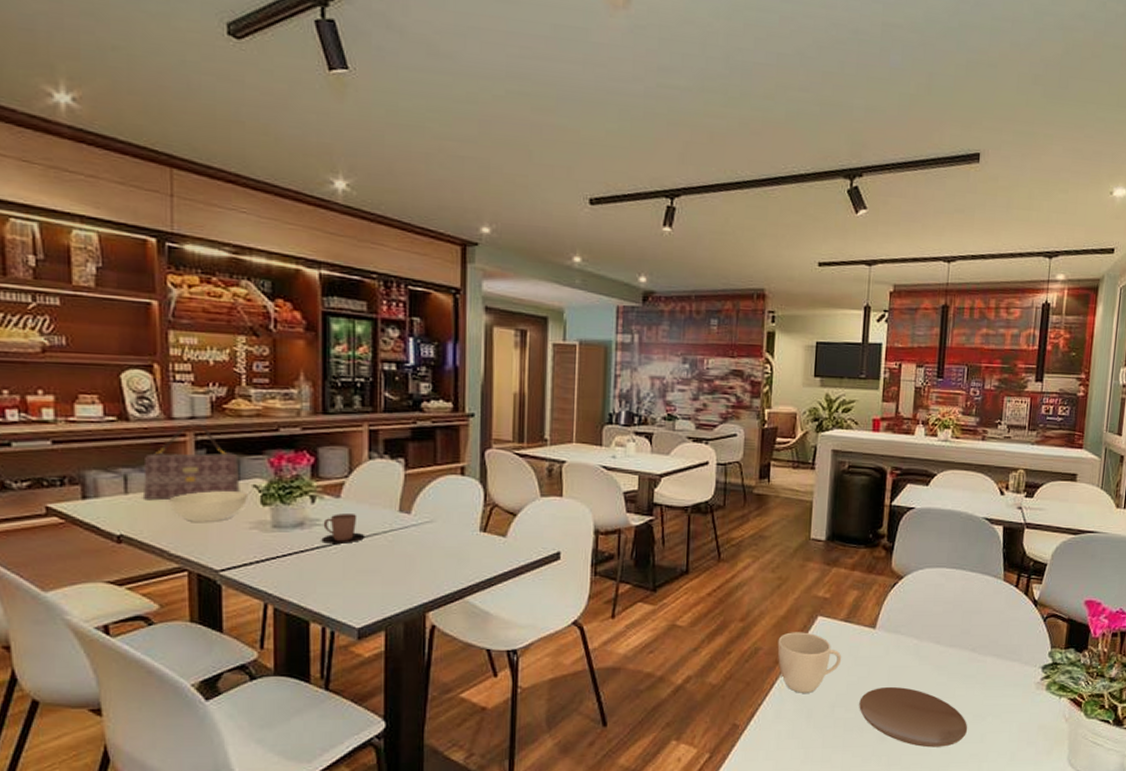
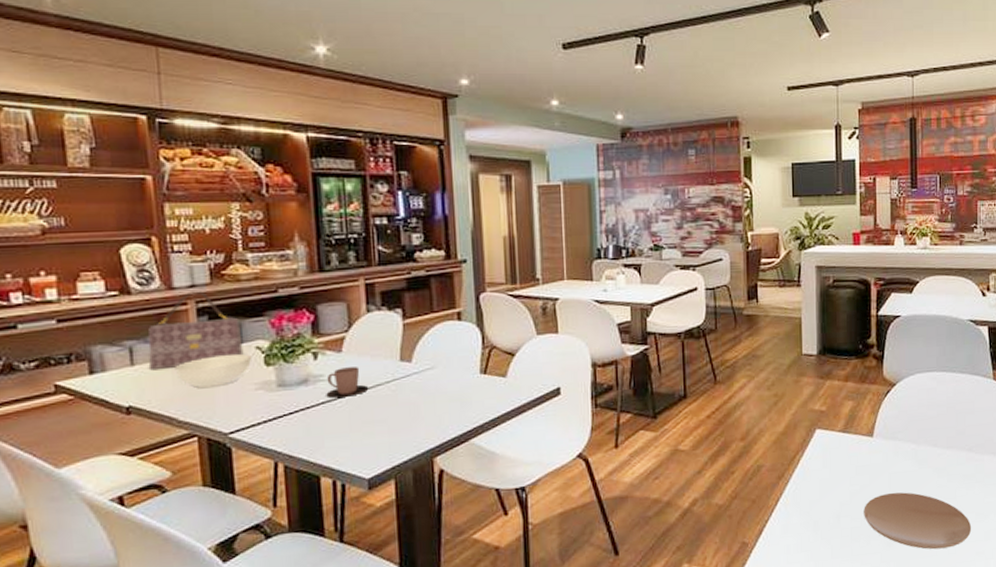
cup: present [777,632,842,693] -> none [779,446,843,507]

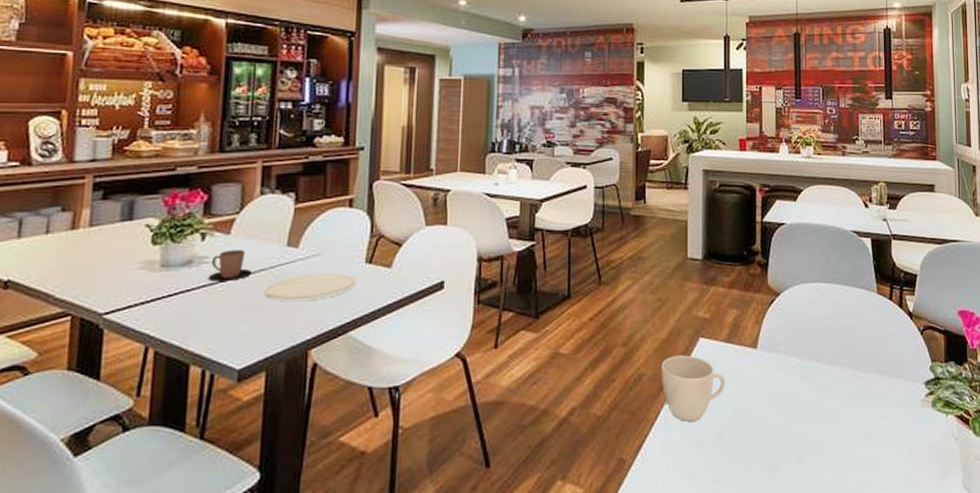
handbag: present [148,291,244,371] -> none [35,166,134,244]
bowl: present [174,354,252,389] -> none [60,232,140,265]
plate: none [383,385,474,415] -> present [264,273,357,302]
cup: none [779,446,843,507] -> present [661,355,726,422]
plate: present [864,492,972,550] -> none [746,410,858,477]

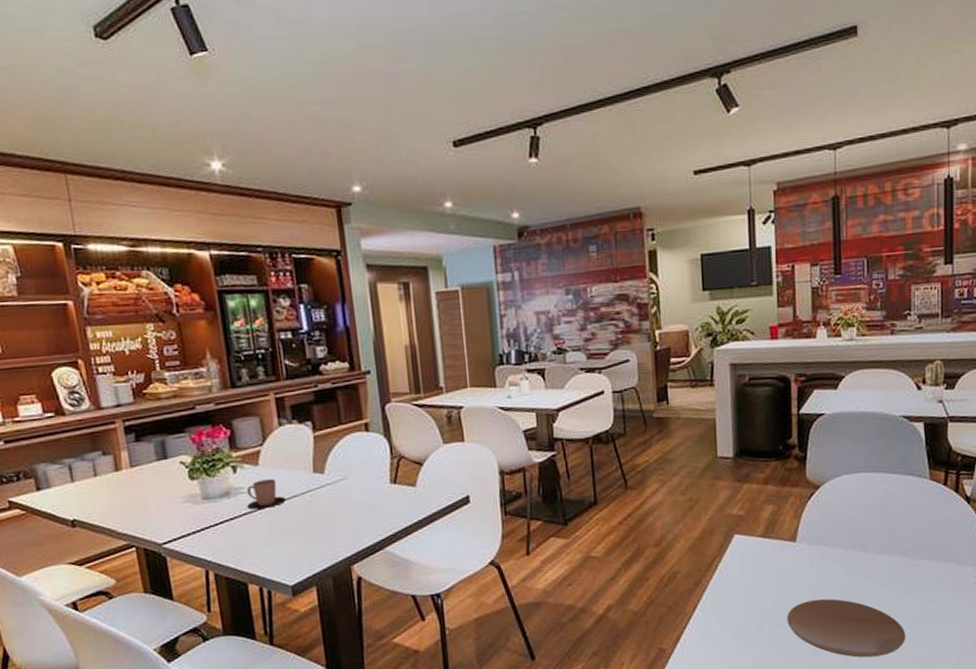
plate: present [264,273,357,302] -> none [300,495,385,524]
cup: present [661,355,726,422] -> none [695,551,764,613]
plate: none [746,410,858,477] -> present [787,598,906,658]

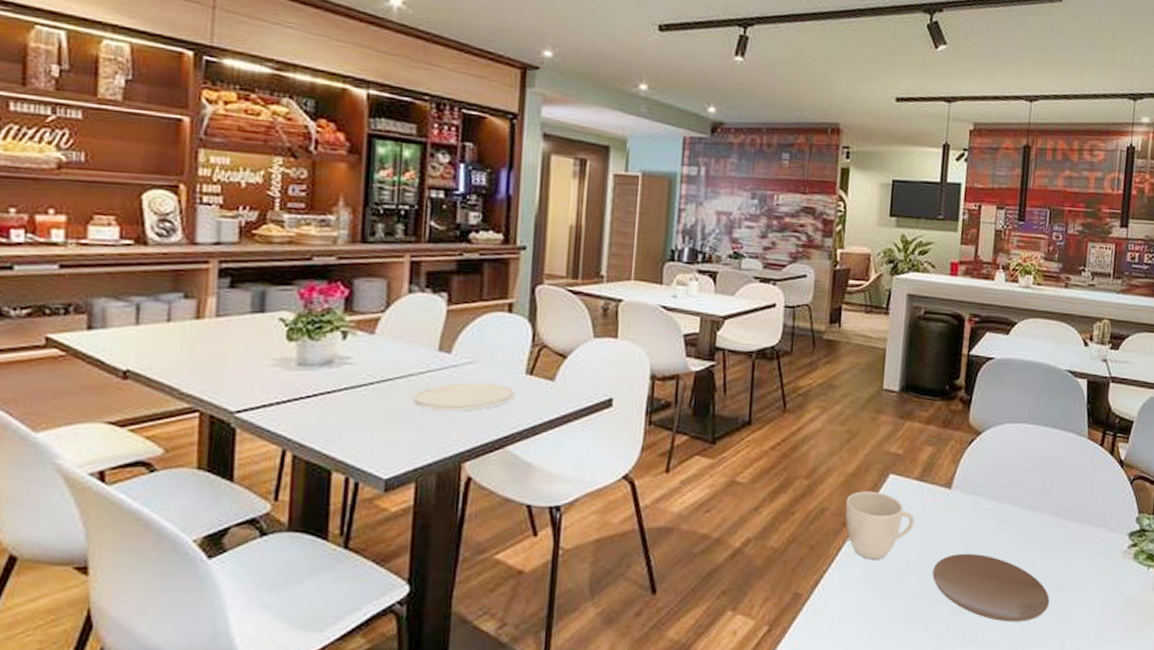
cup: present [246,479,286,509] -> none [351,351,400,385]
plate: none [300,495,385,524] -> present [413,382,516,412]
cup: none [695,551,764,613] -> present [845,491,915,559]

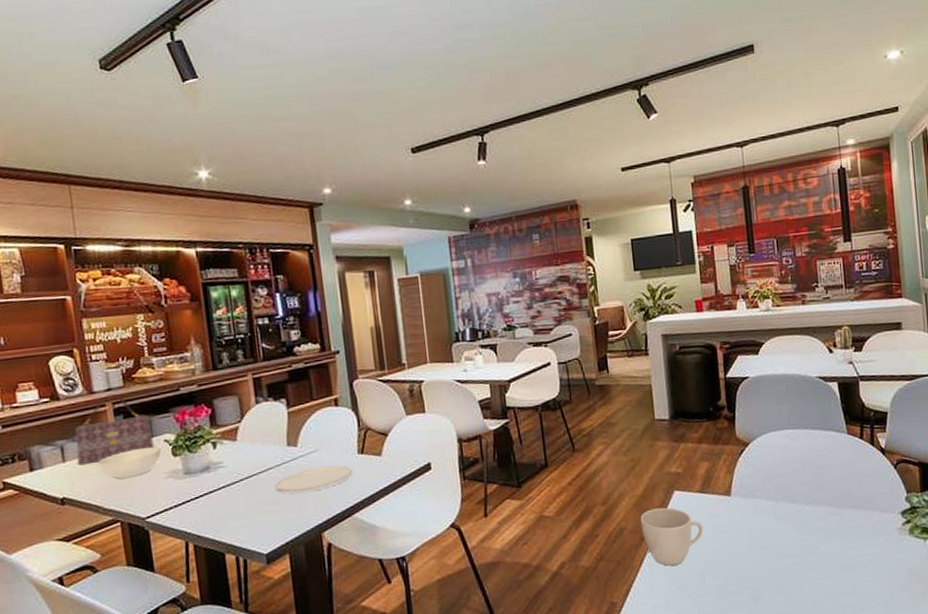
handbag: none [155,249,266,333] -> present [75,393,155,466]
bowl: none [184,323,274,359] -> present [98,447,162,480]
plate: present [932,553,1050,622] -> none [727,548,838,604]

